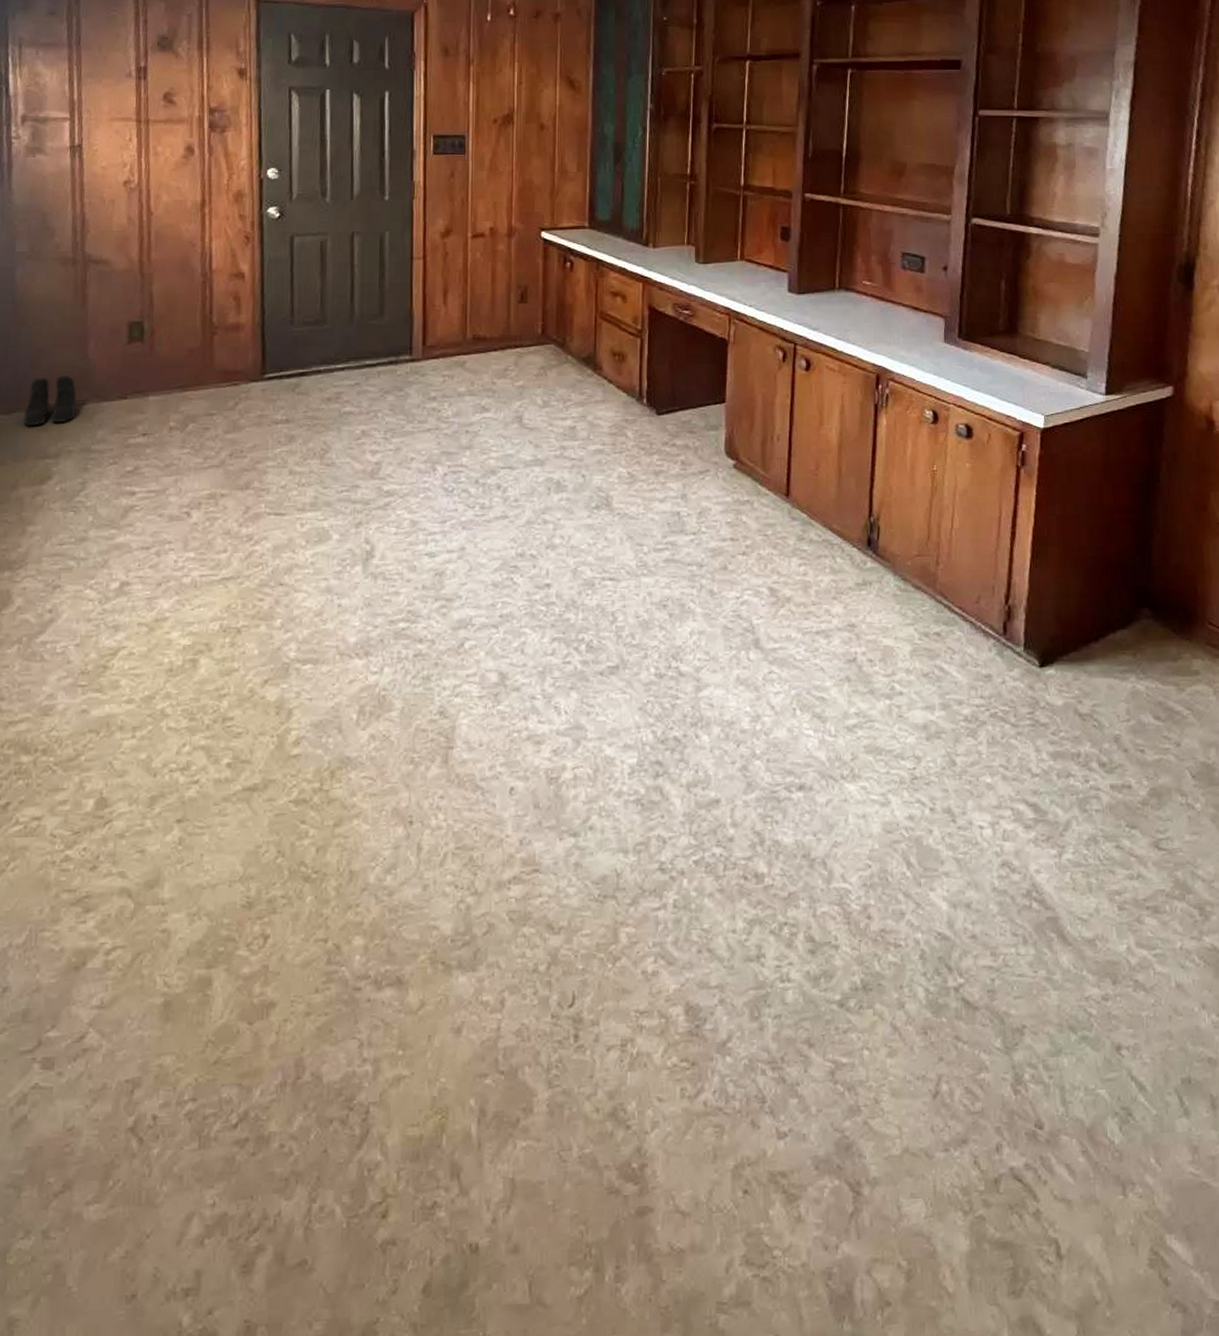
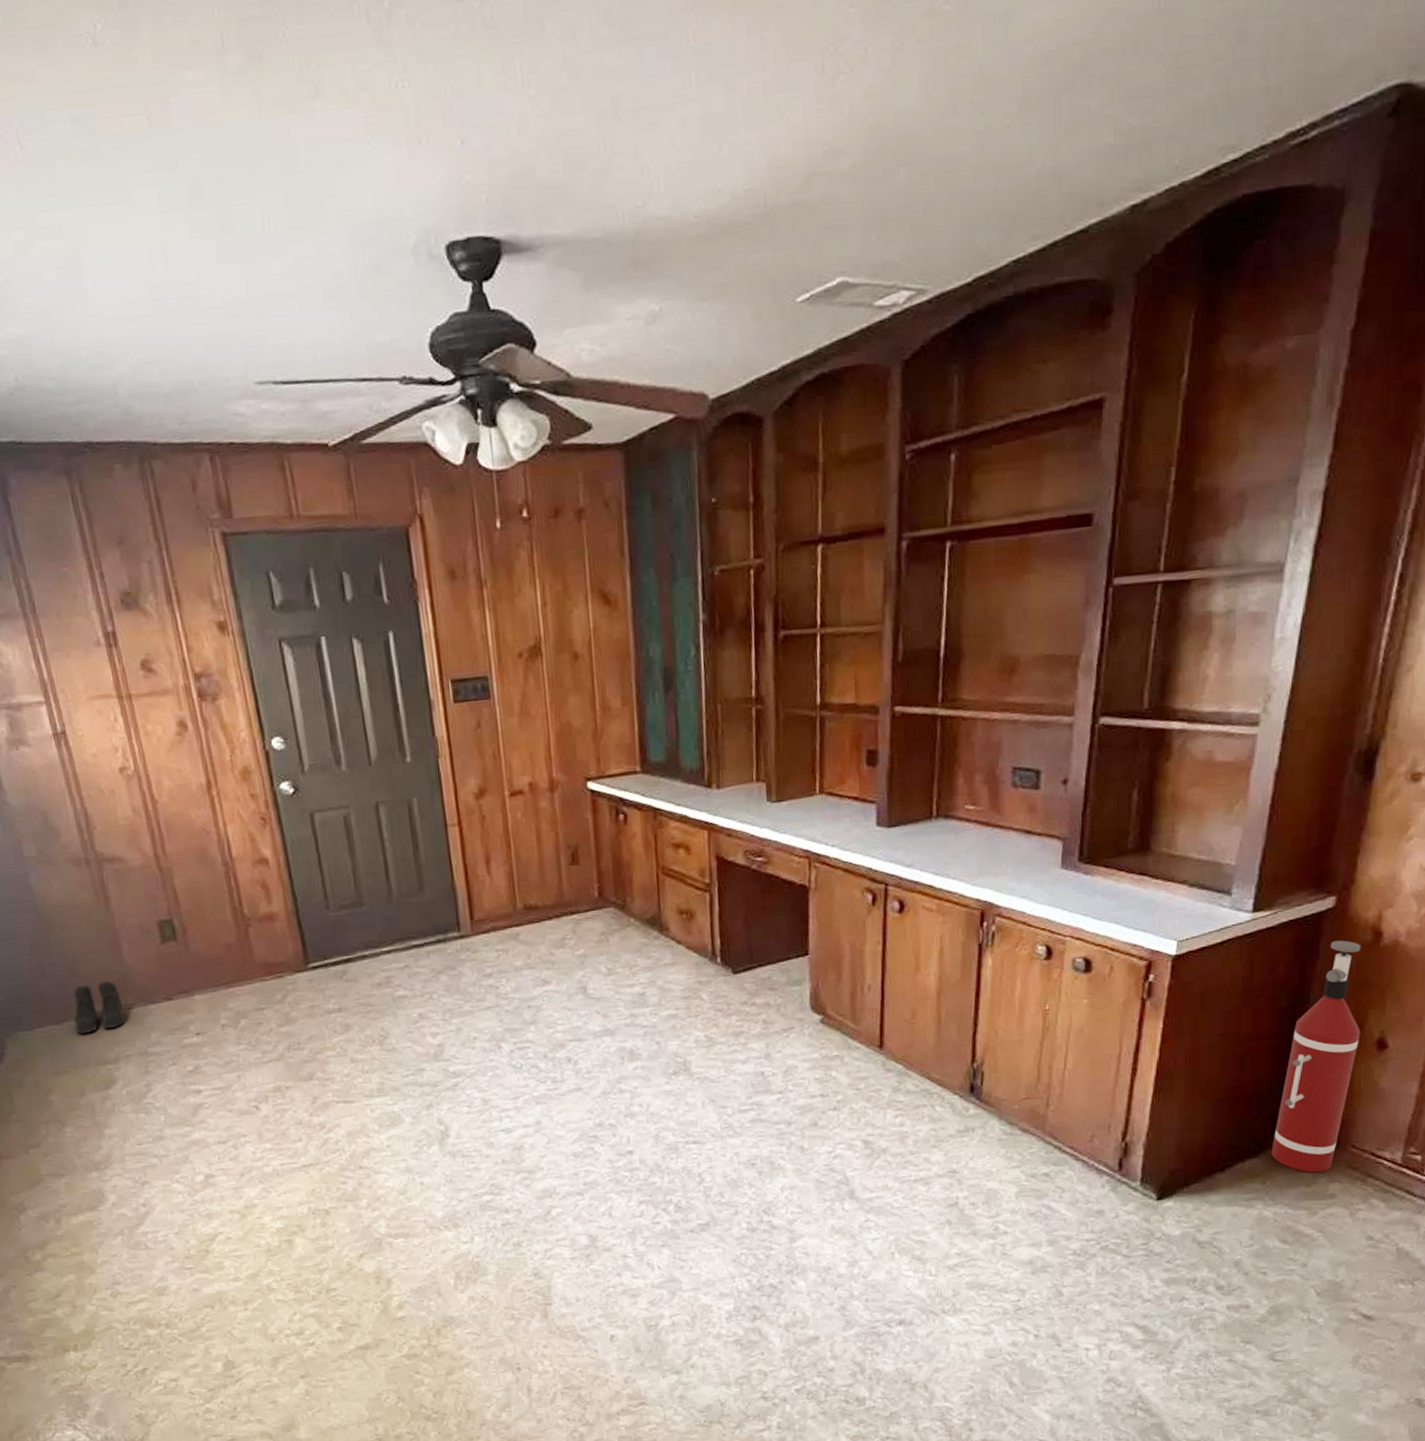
fire extinguisher: none [1138,426,1206,648] -> present [1271,940,1361,1173]

